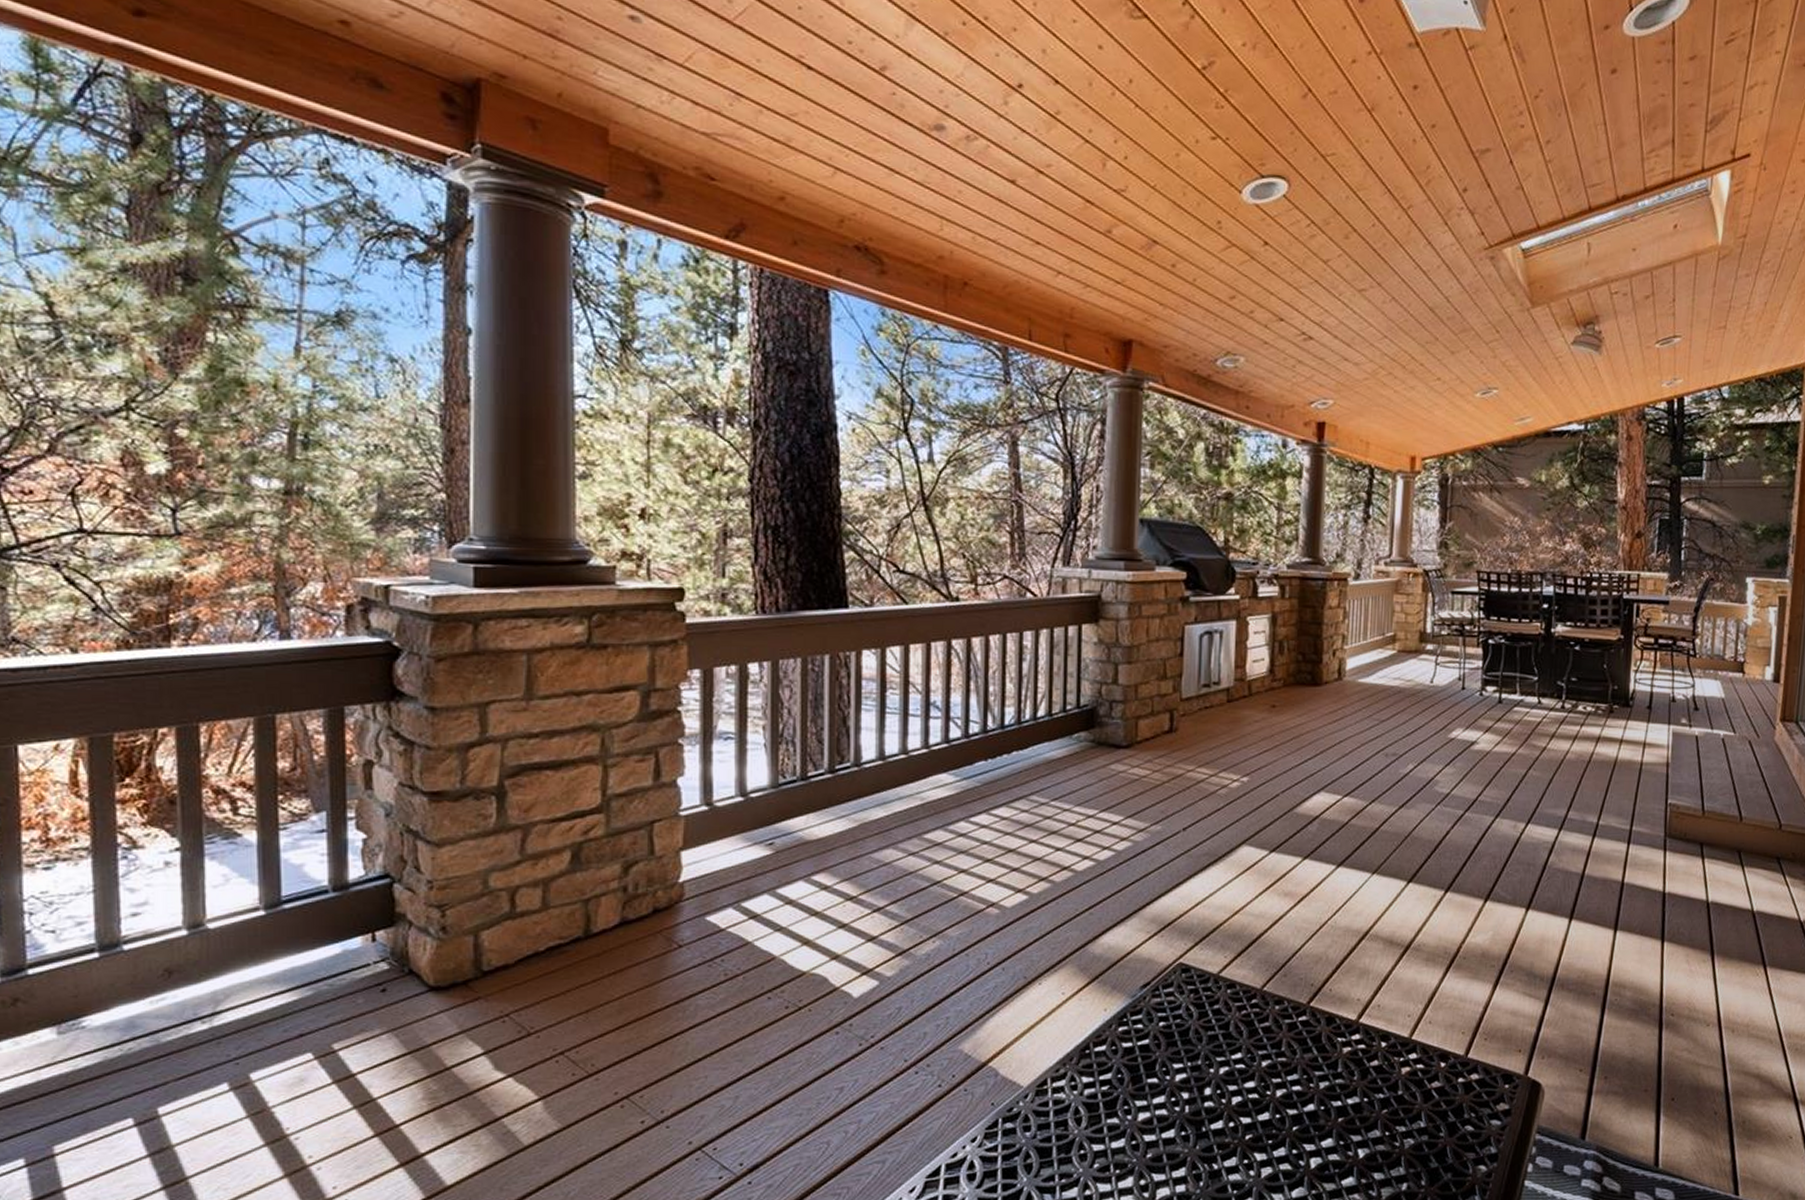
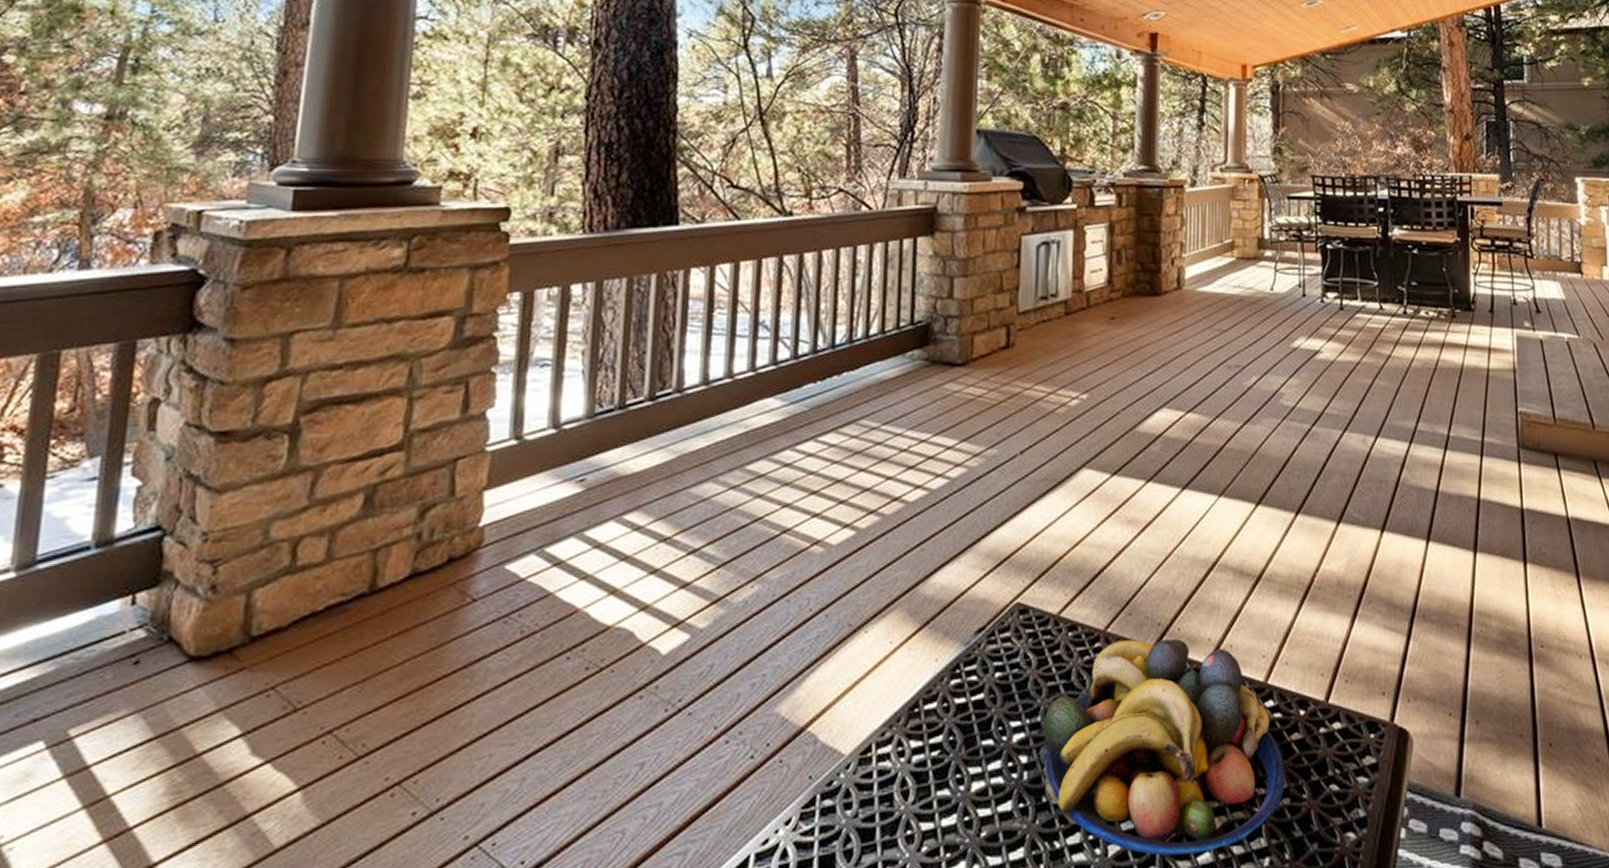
fruit bowl: none [1198,997,1425,1179] -> present [1038,638,1285,856]

